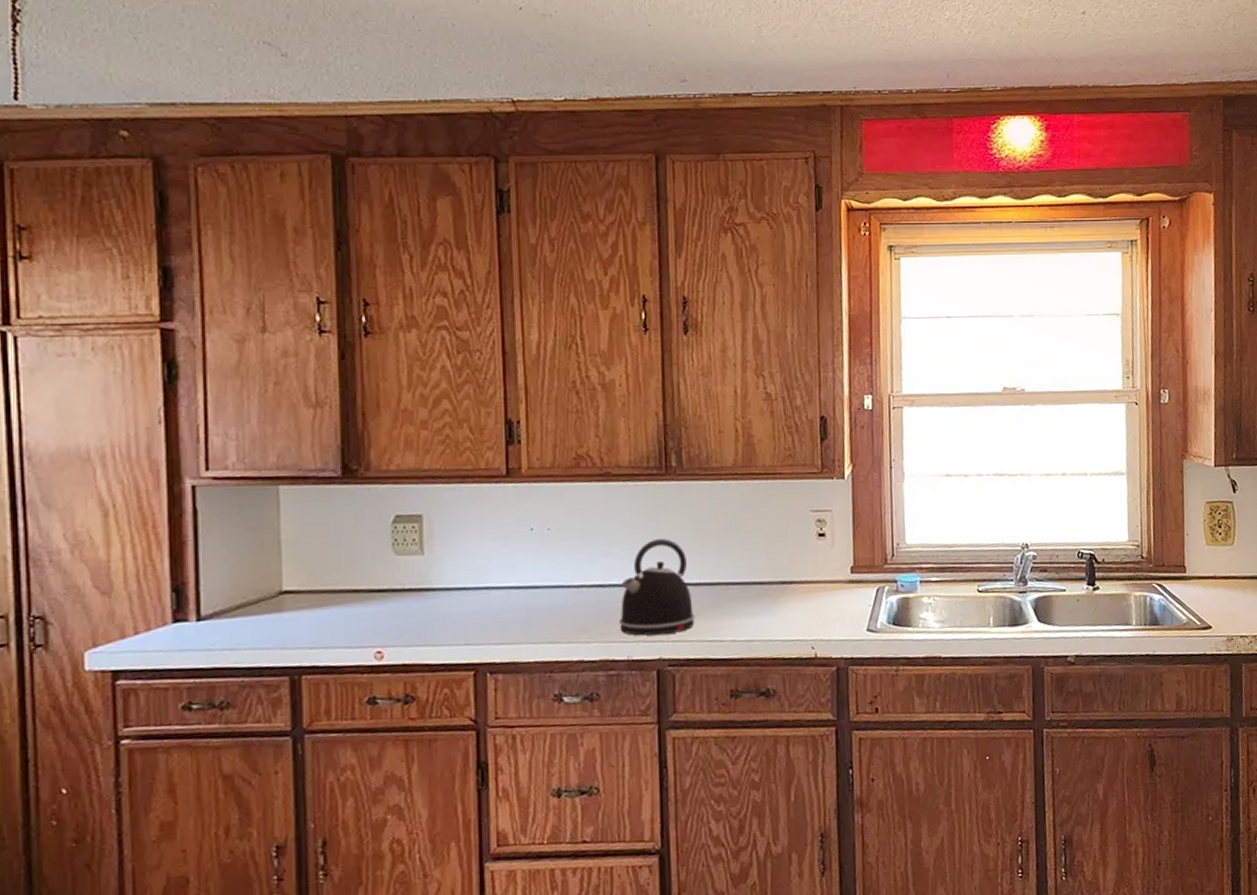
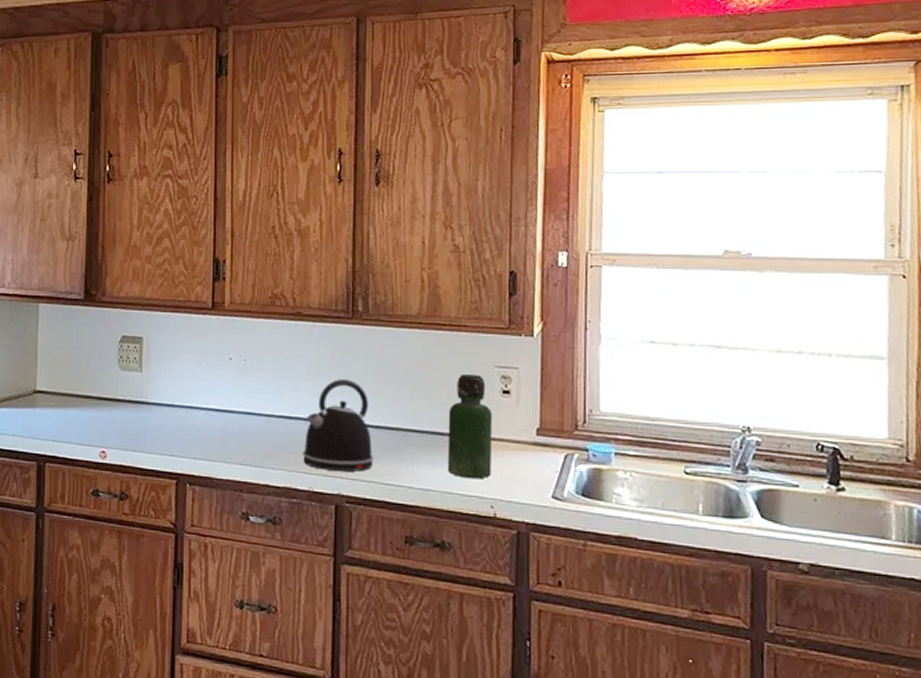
bottle: none [767,521,811,624] -> present [447,375,493,479]

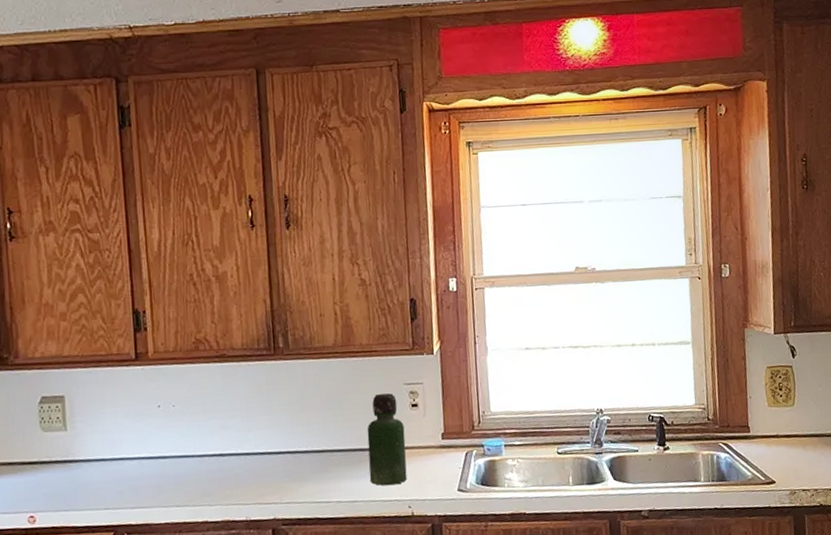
kettle: present [303,379,374,472] -> none [238,412,304,499]

